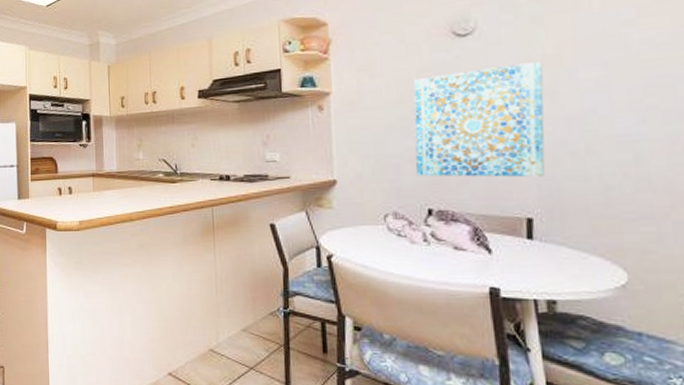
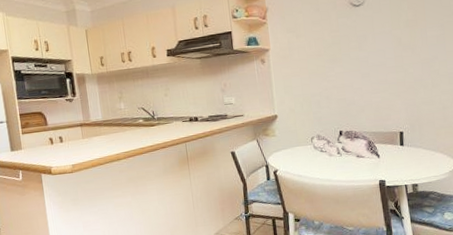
wall art: present [413,62,545,178] -> none [326,25,409,108]

